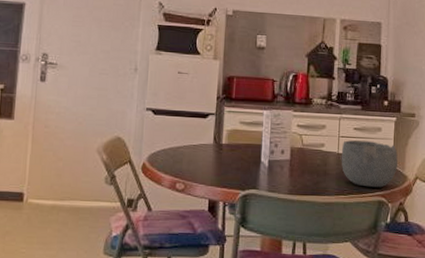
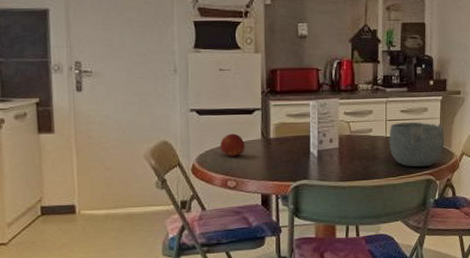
fruit: none [172,135,197,159] -> present [220,133,245,157]

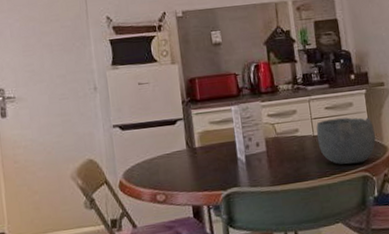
fruit: present [220,133,245,157] -> none [145,145,171,170]

